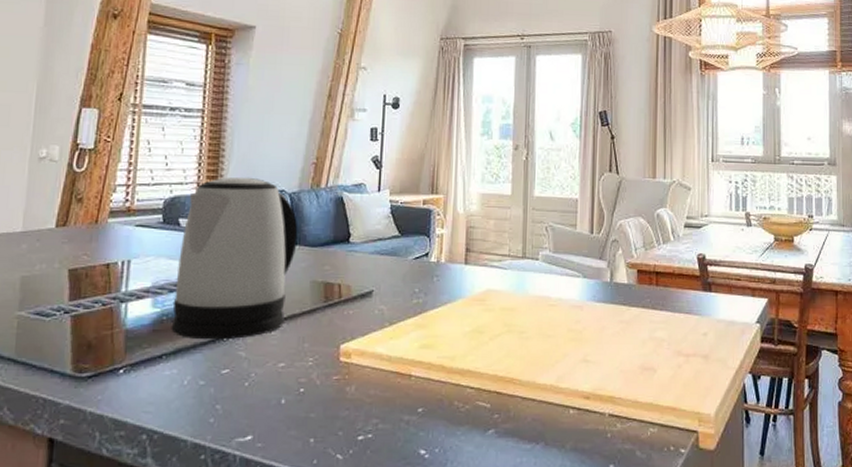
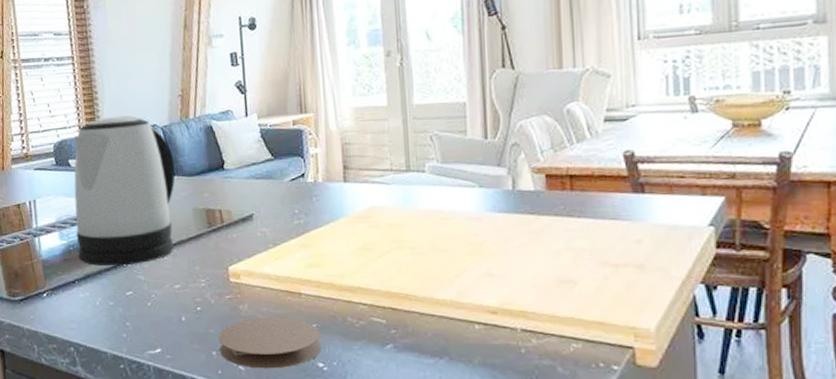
coaster: none [318,400,426,457] -> present [218,317,321,369]

